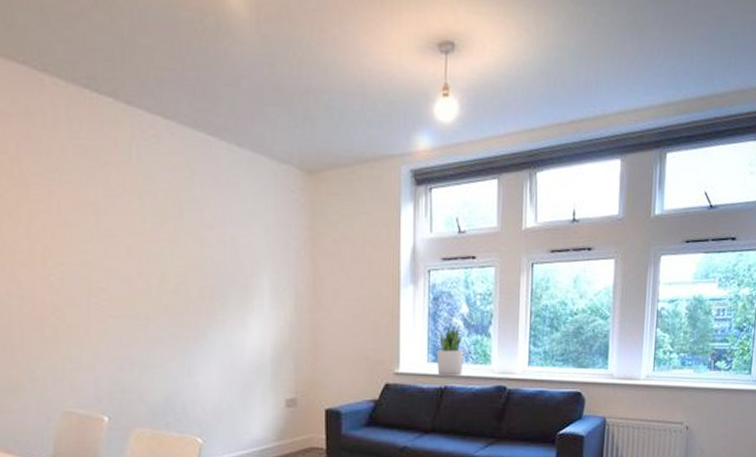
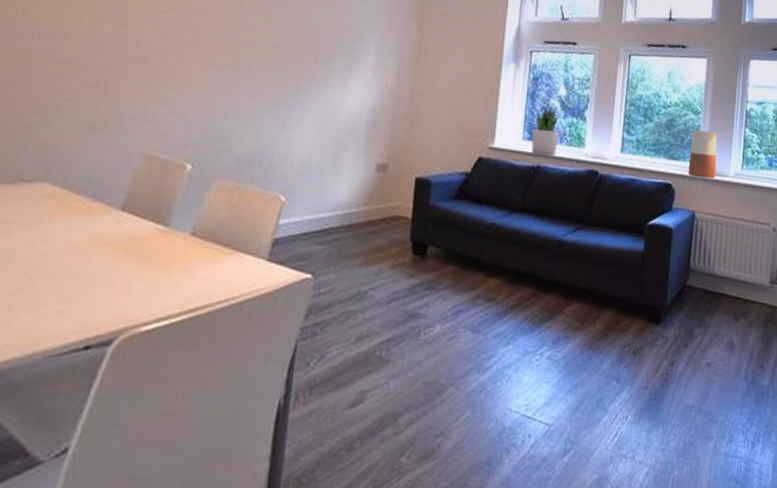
vase: none [598,335,628,384] -> present [688,129,718,179]

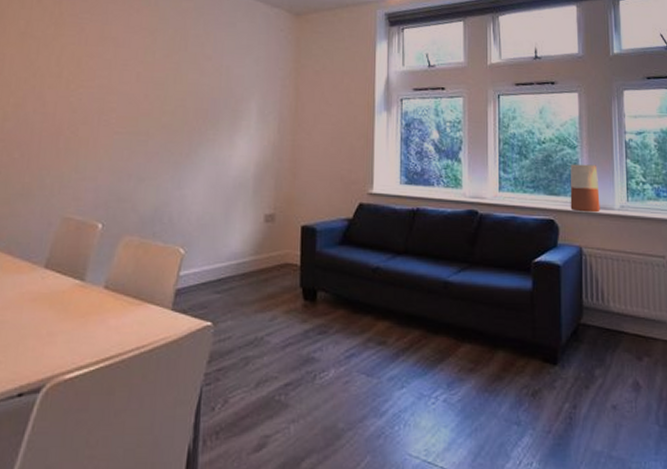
planter: present [531,106,559,157] -> none [409,150,434,199]

